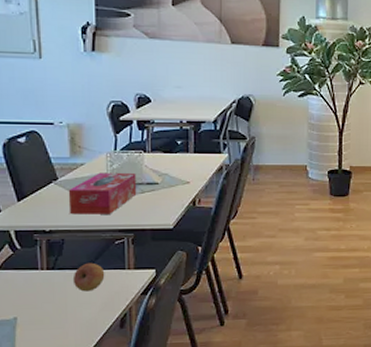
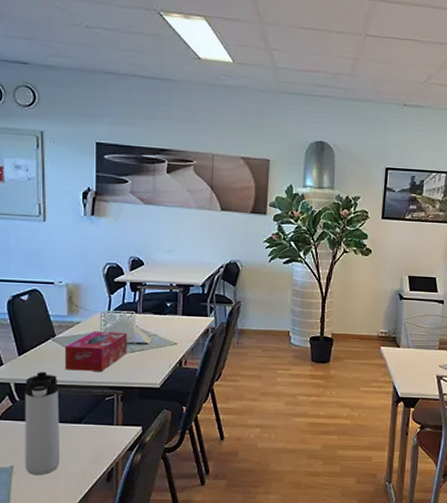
thermos bottle: none [26,216,69,325] -> present [25,371,61,475]
fruit: present [72,262,105,292] -> none [65,417,95,445]

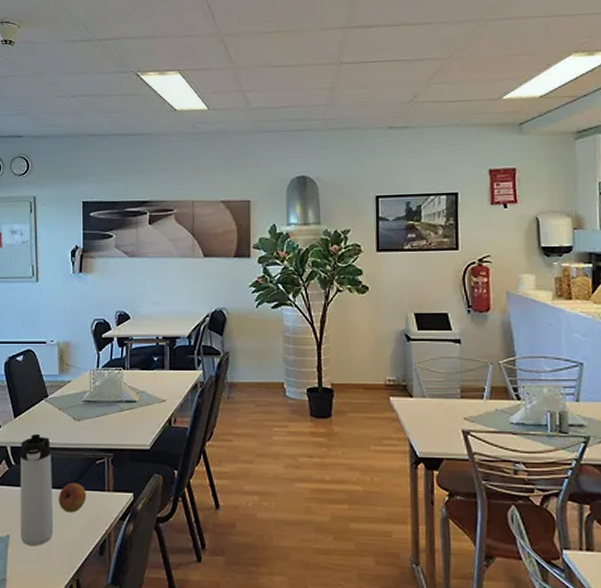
tissue box: present [64,331,128,371] -> none [56,390,117,432]
fruit: none [65,417,95,445] -> present [58,482,87,513]

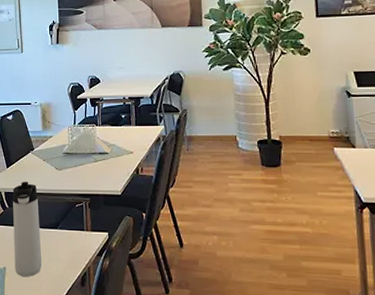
fruit: present [58,482,87,513] -> none [45,223,69,249]

